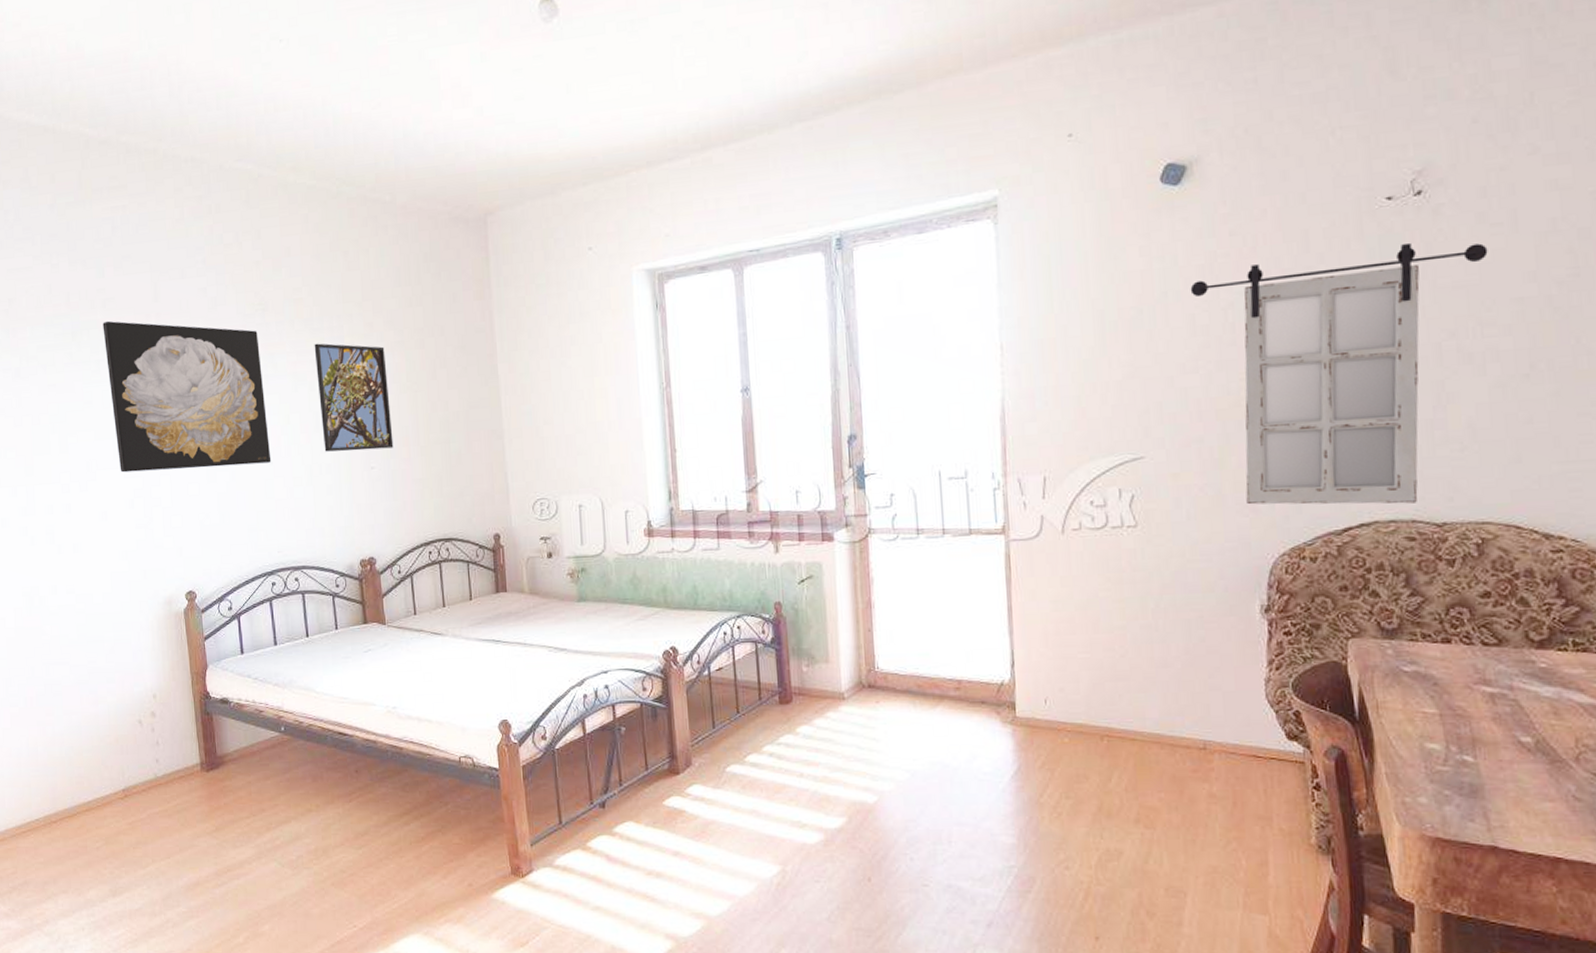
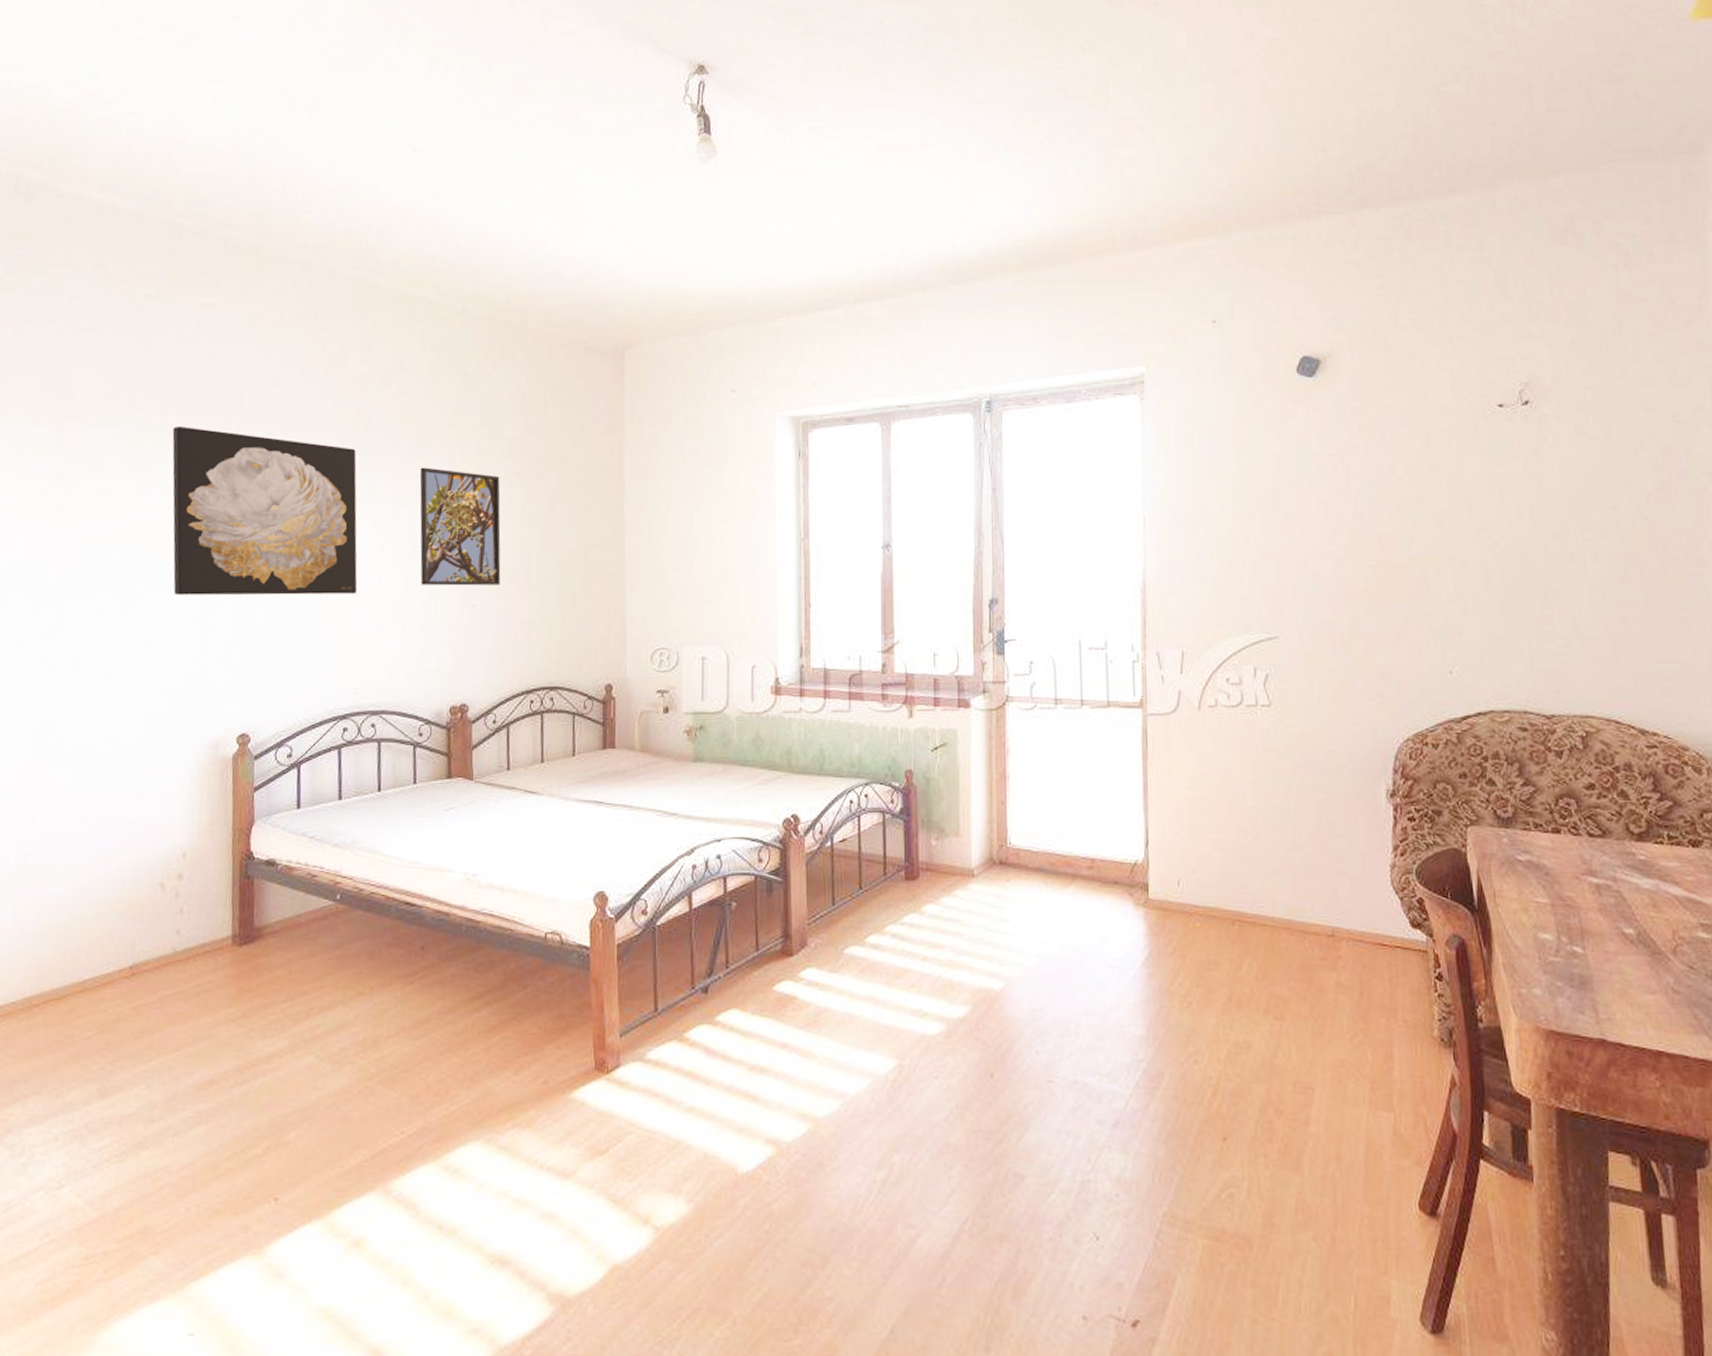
home mirror: present [1190,242,1488,505] -> none [1323,447,1586,695]

